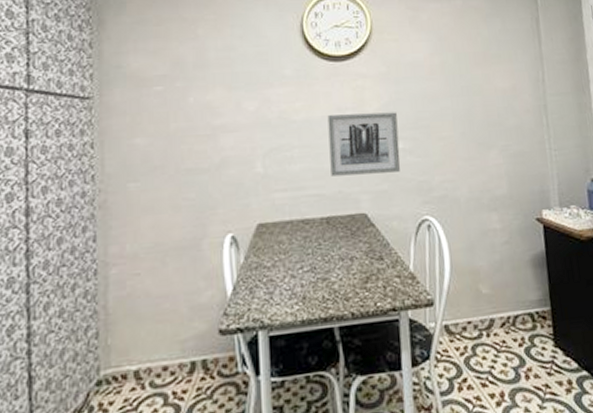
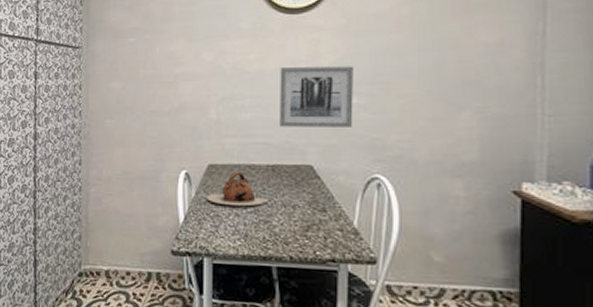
teapot: none [258,229,325,268] -> present [207,172,268,207]

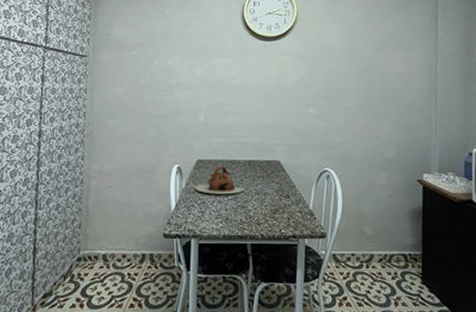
wall art: present [280,66,353,127] -> none [255,83,311,131]

